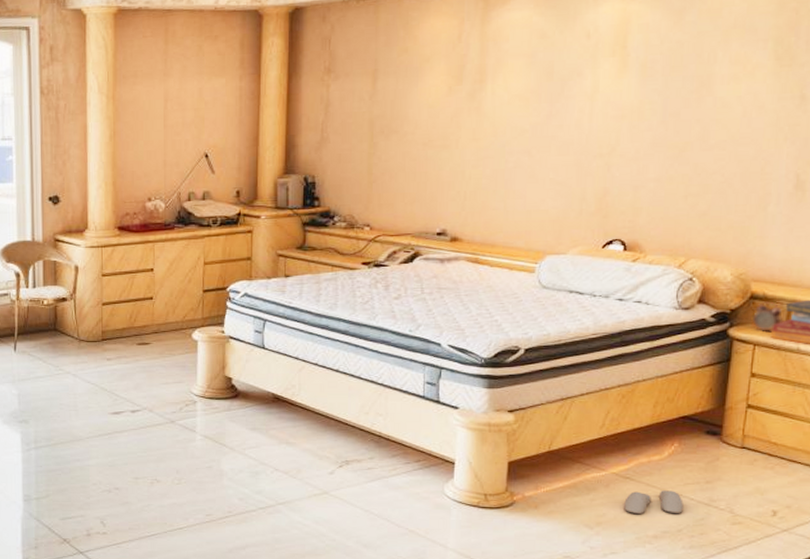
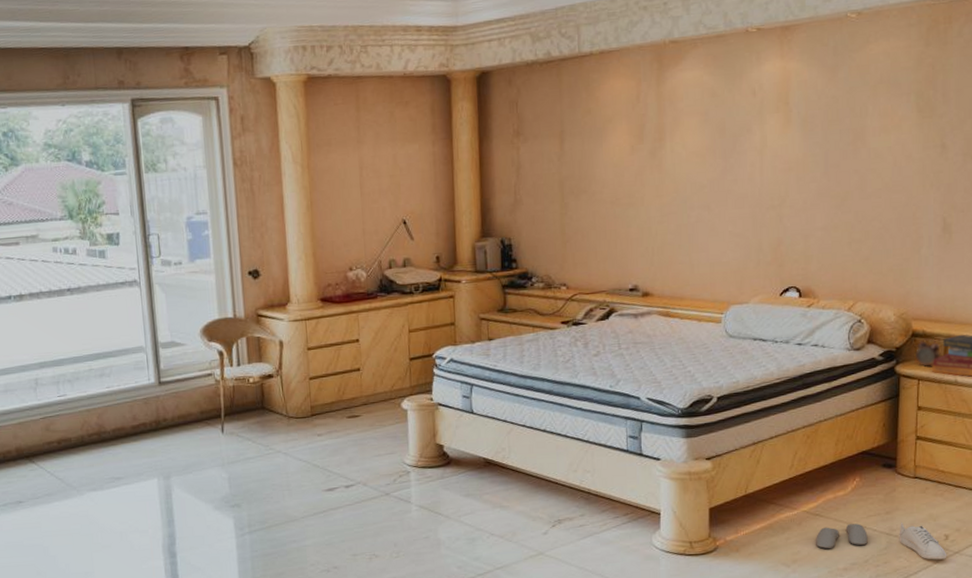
shoe: none [719,493,774,536] -> present [899,522,947,560]

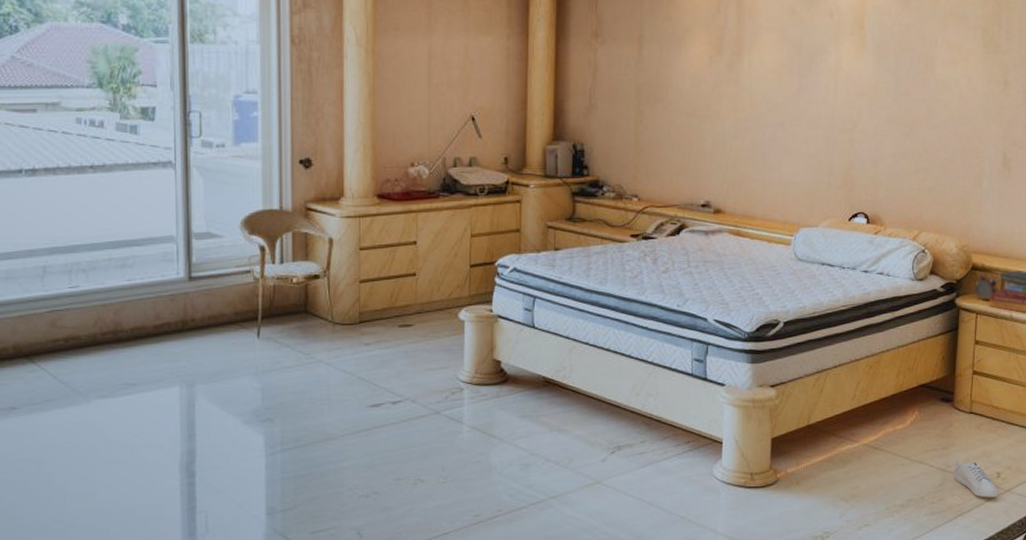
slippers: present [815,523,868,550] -> none [873,458,924,485]

